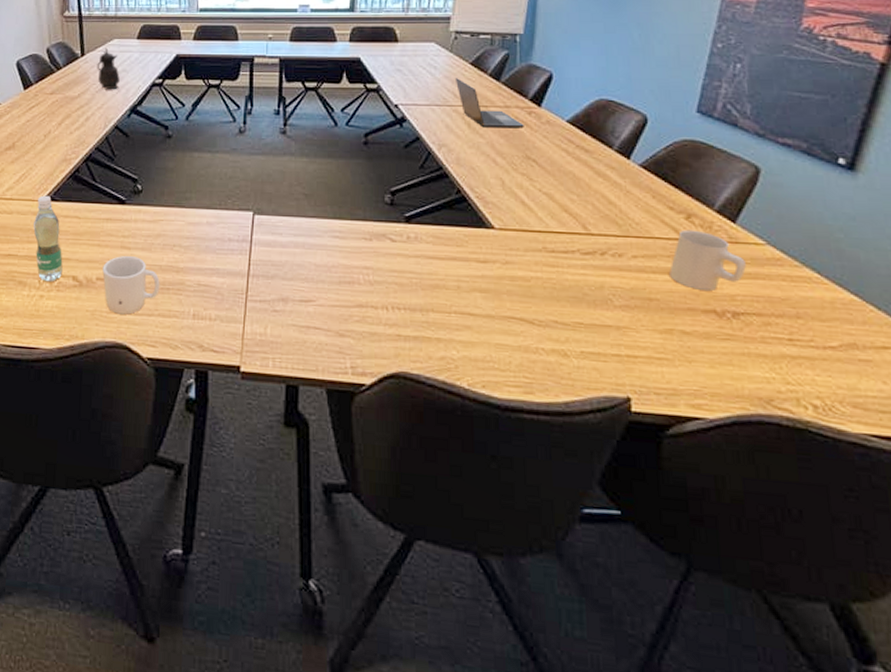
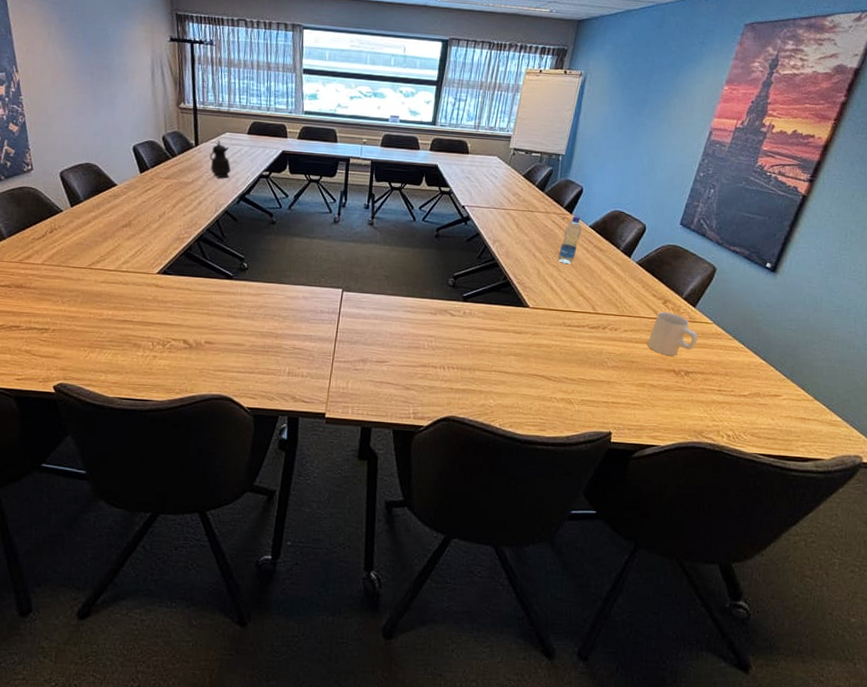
bottle: present [33,195,63,282] -> none [147,269,175,345]
mug: present [102,255,160,315] -> none [210,323,261,372]
laptop: present [454,78,524,129] -> none [510,187,558,230]
bottle: none [527,109,556,172] -> present [558,216,581,265]

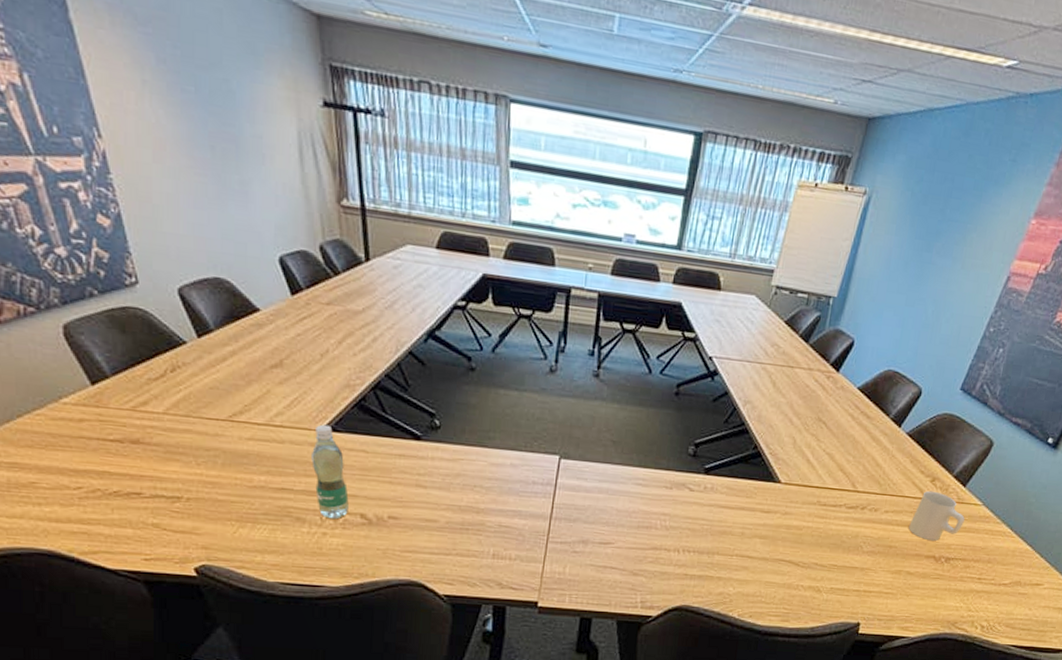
bottle: none [147,269,175,345] -> present [310,424,349,519]
coffeepot: present [209,140,231,178] -> none [386,254,415,307]
bottle: present [558,216,581,265] -> none [818,375,849,434]

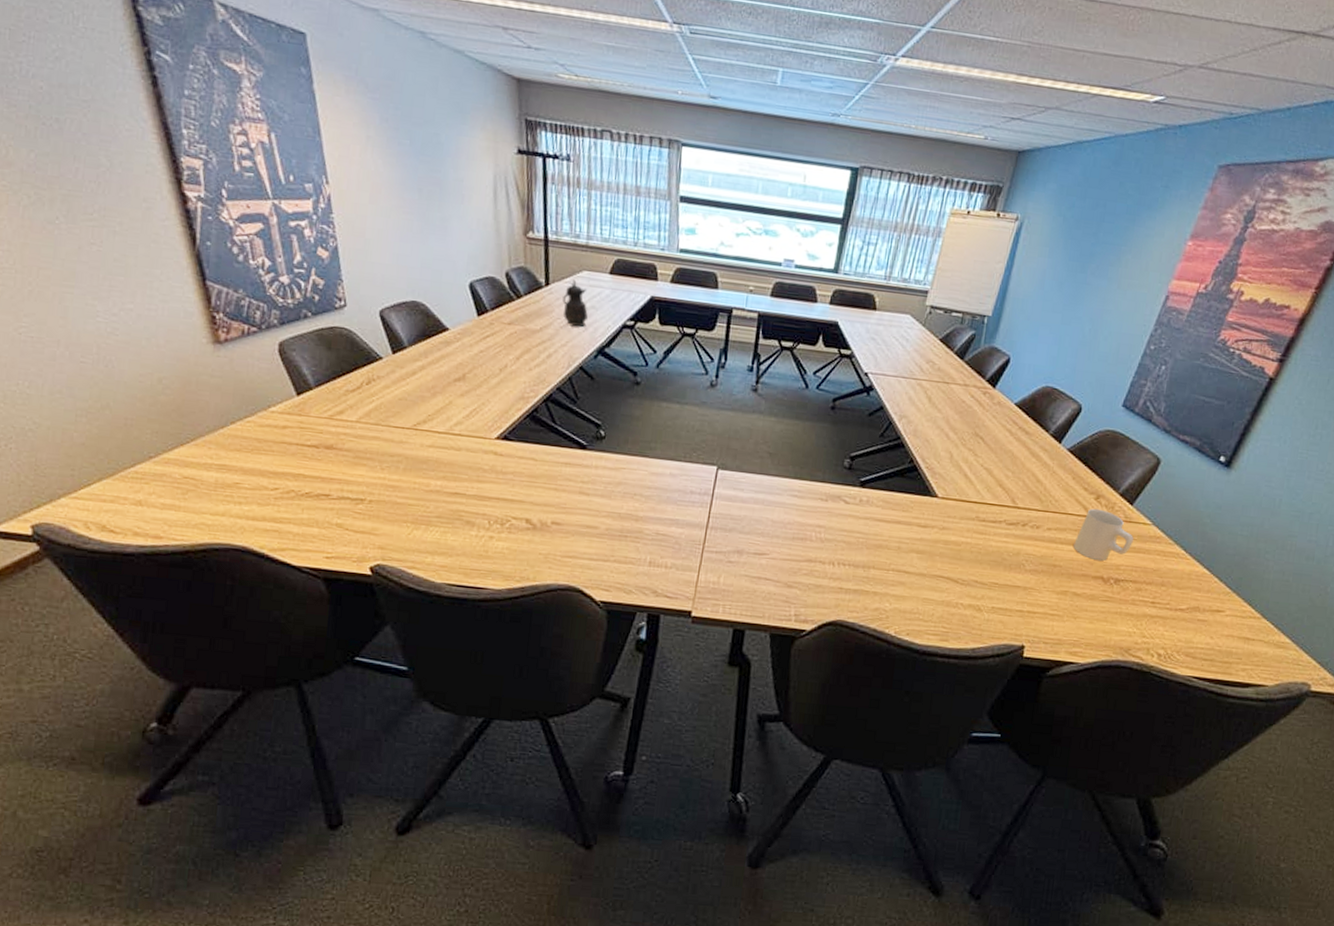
bottle: present [310,424,349,519] -> none [483,433,516,524]
coffeepot: none [386,254,415,307] -> present [562,279,588,327]

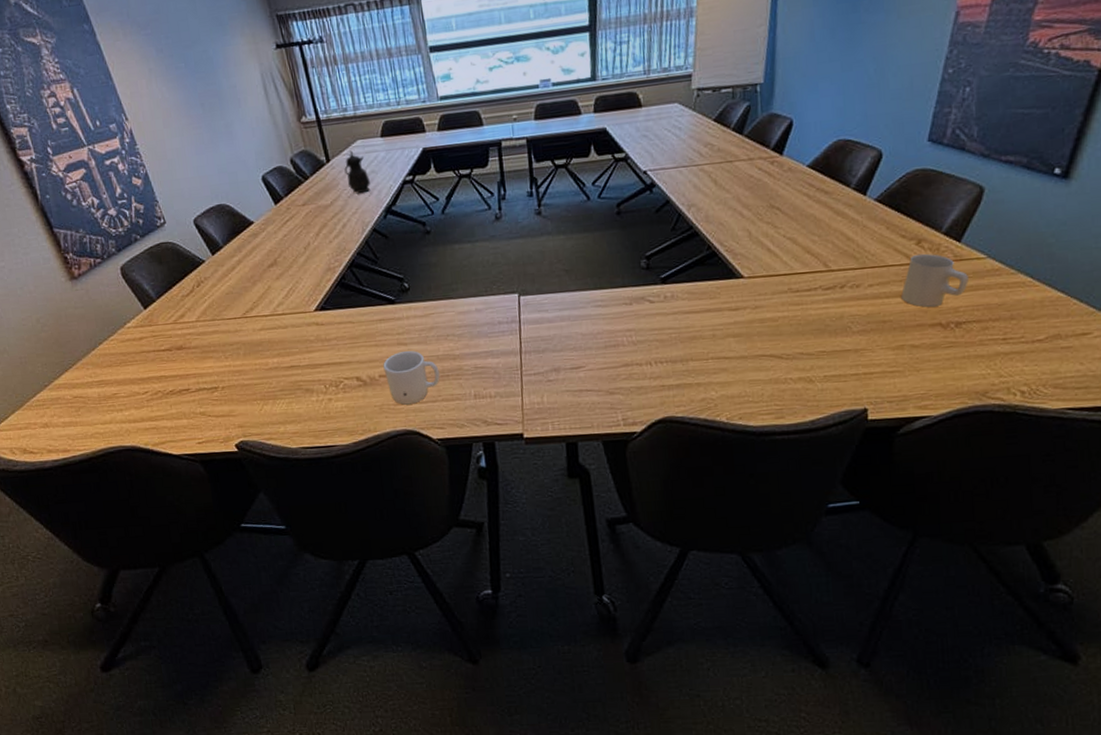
mug: none [558,501,618,559] -> present [383,350,440,405]

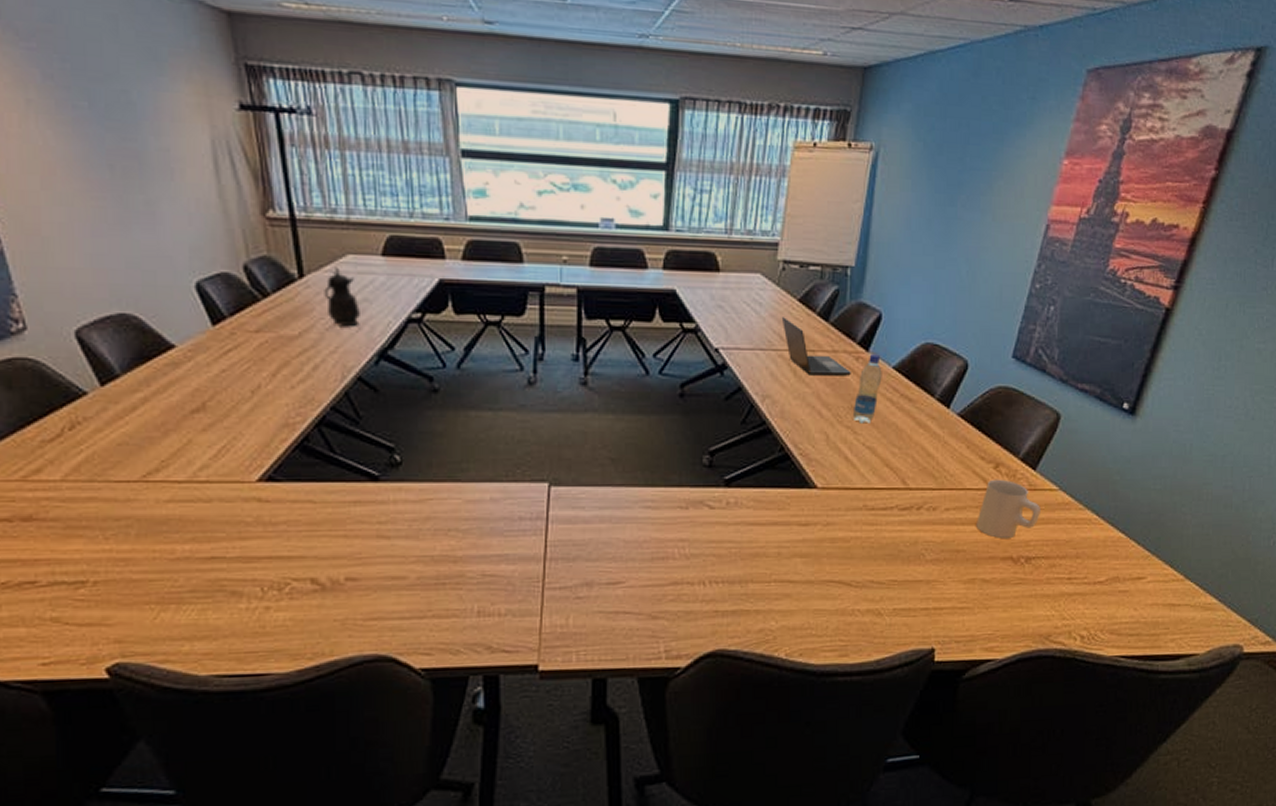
mug: present [383,350,440,405] -> none [353,546,433,621]
laptop: none [699,136,768,183] -> present [781,317,851,376]
bottle: none [771,156,798,219] -> present [852,354,882,424]

